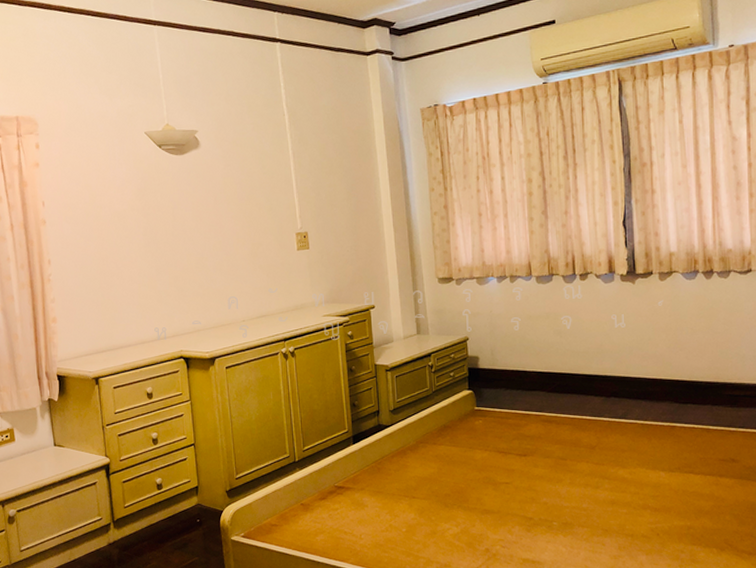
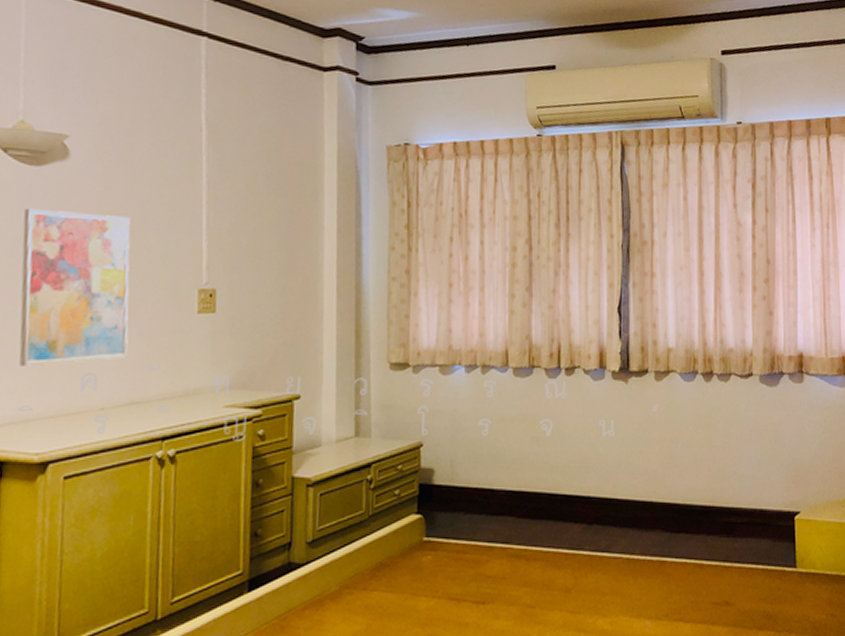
wall art: none [177,184,254,294] -> present [19,208,131,366]

